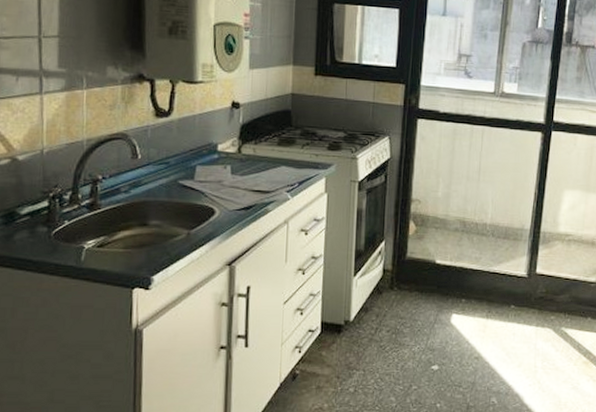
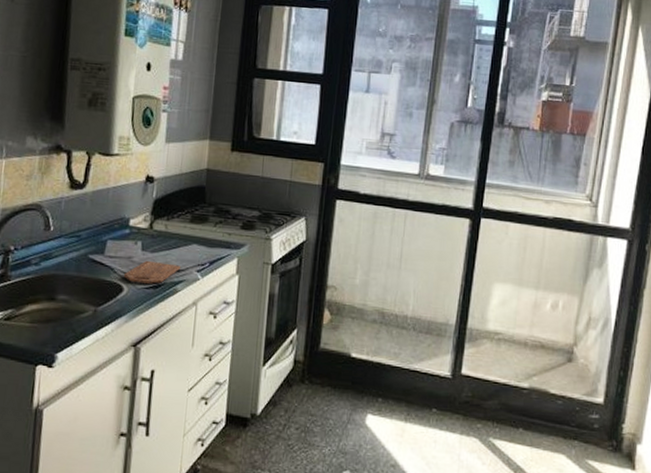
cutting board: none [214,183,270,206] -> present [123,260,180,284]

